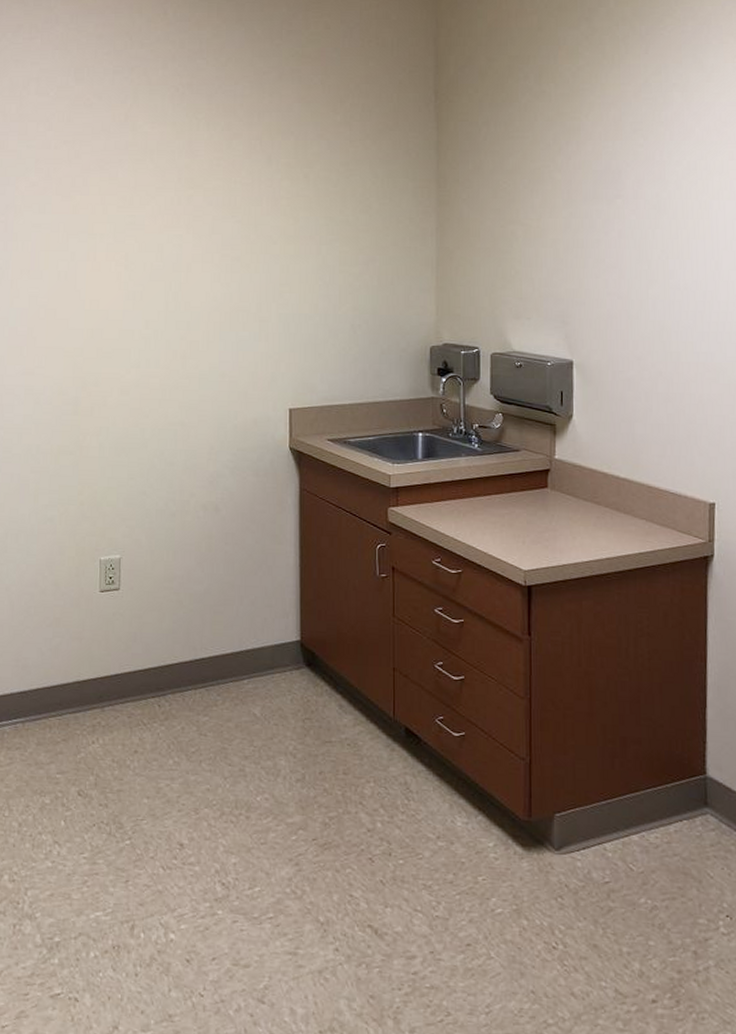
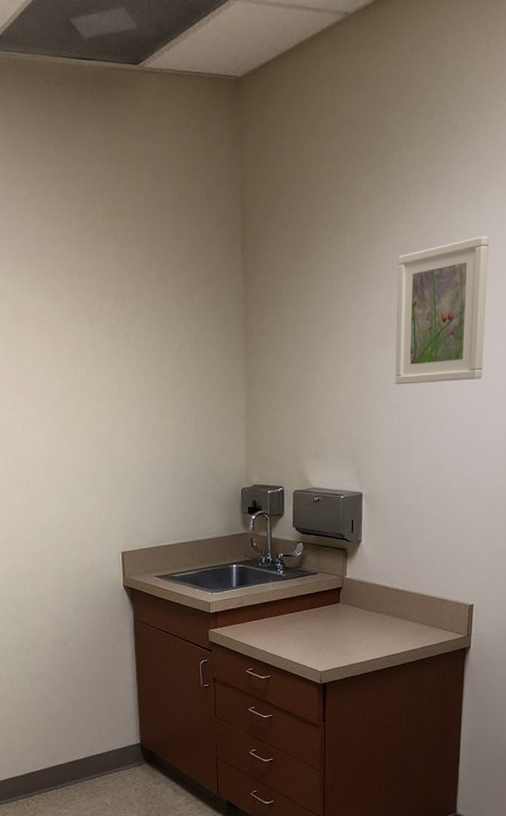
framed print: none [608,93,712,244] -> present [395,236,489,385]

